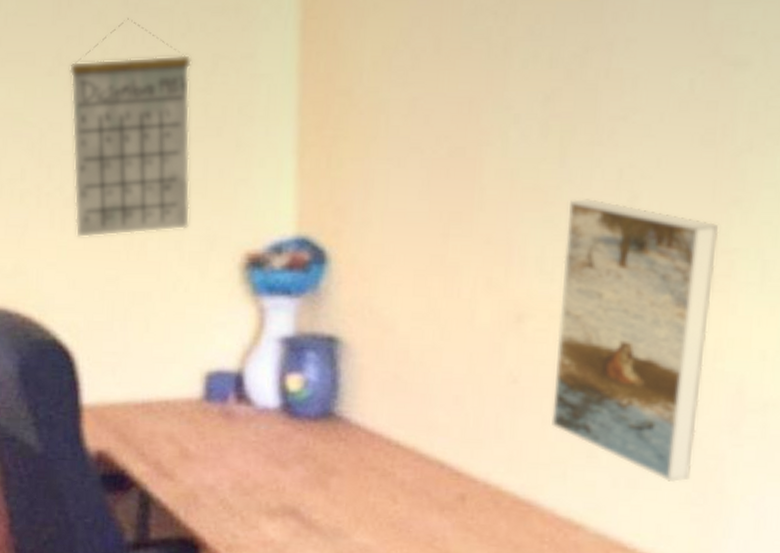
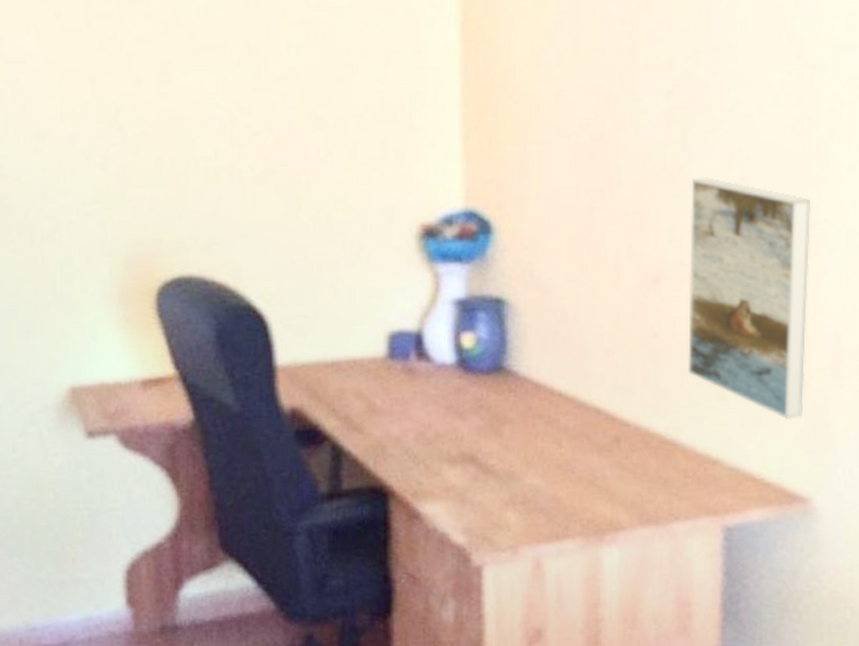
calendar: present [68,17,192,238] -> none [257,15,371,211]

